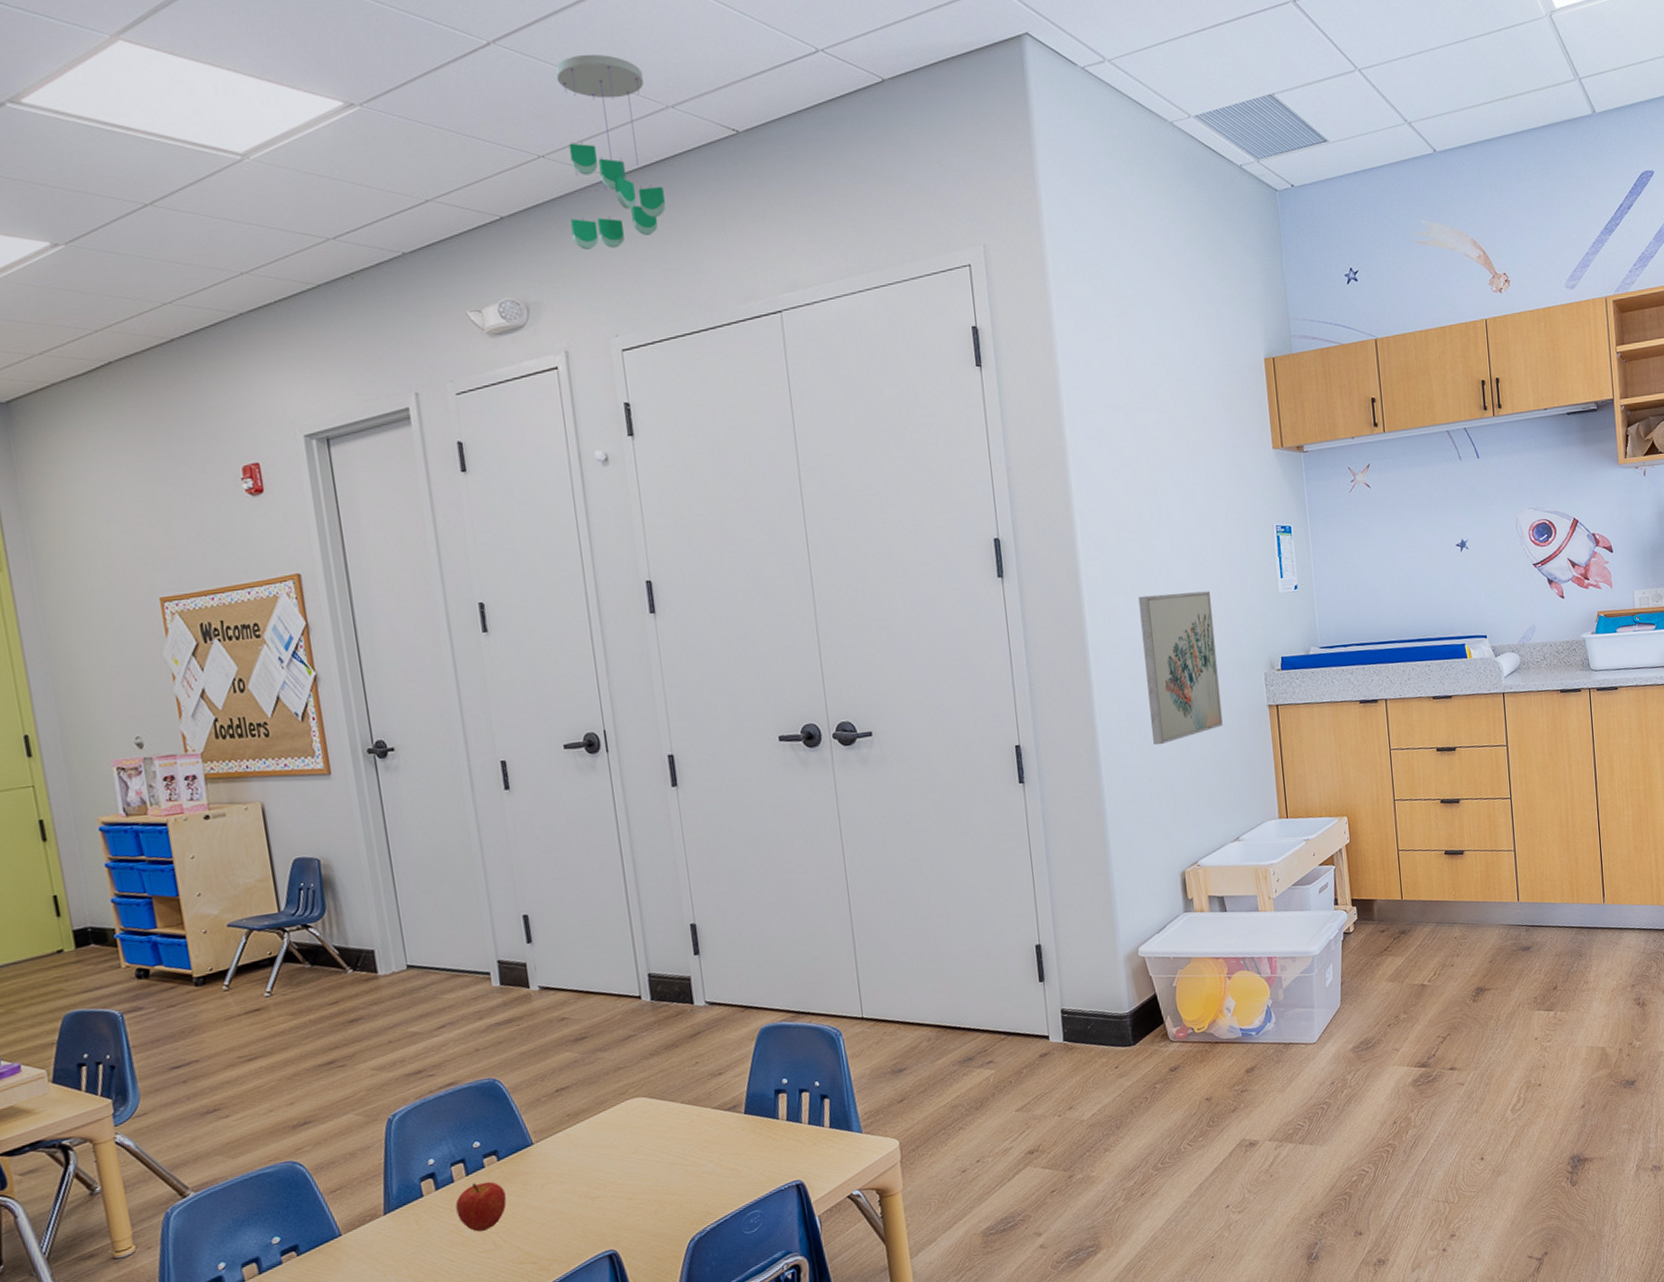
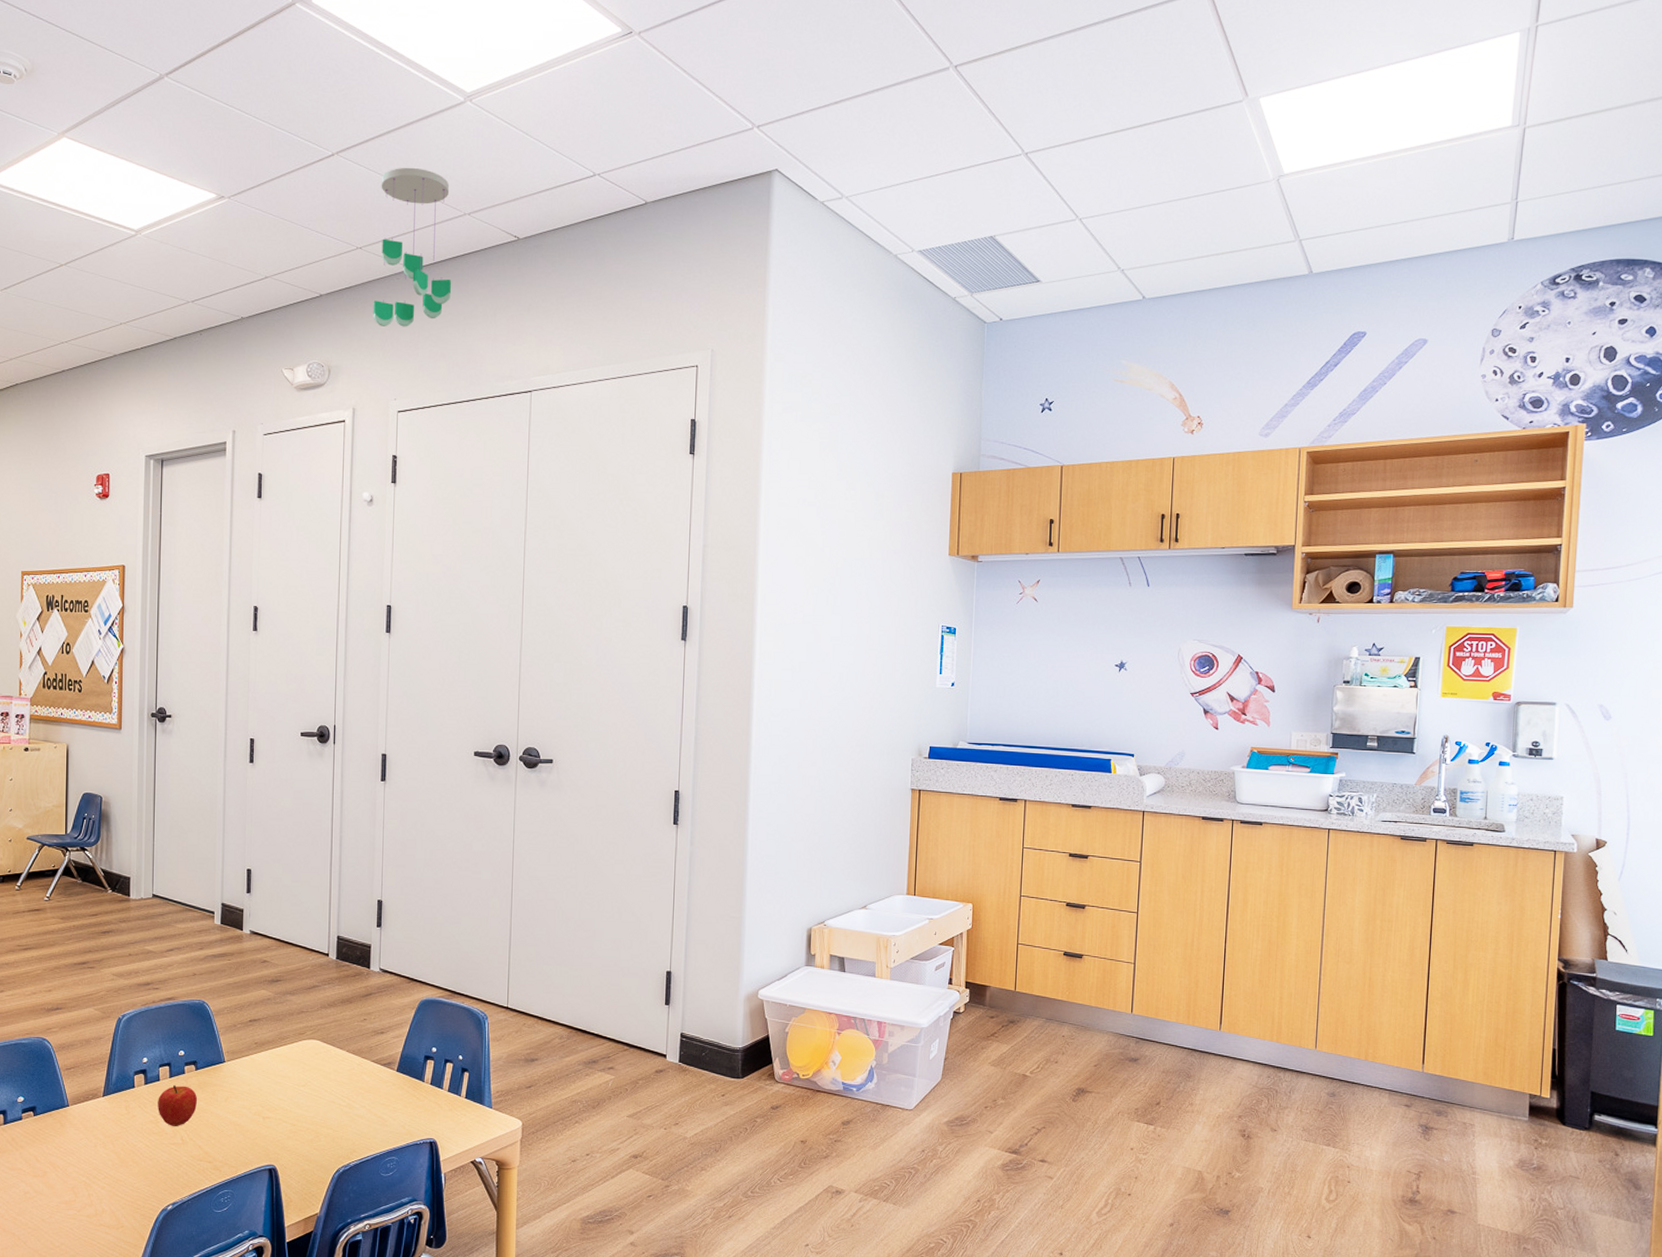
wall art: present [1138,591,1223,745] -> none [799,674,871,810]

